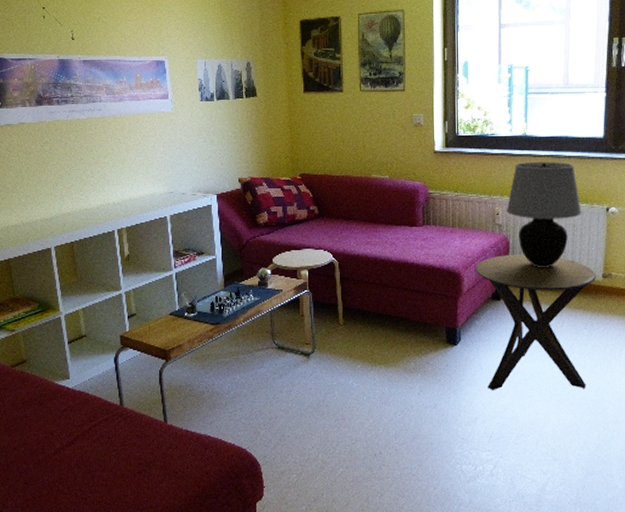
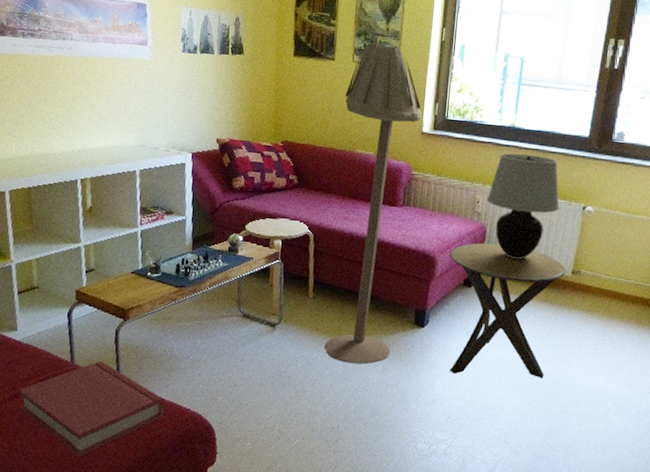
hardback book: none [74,402,211,499] -> present [18,361,165,457]
floor lamp: none [355,67,433,387] -> present [325,39,422,364]

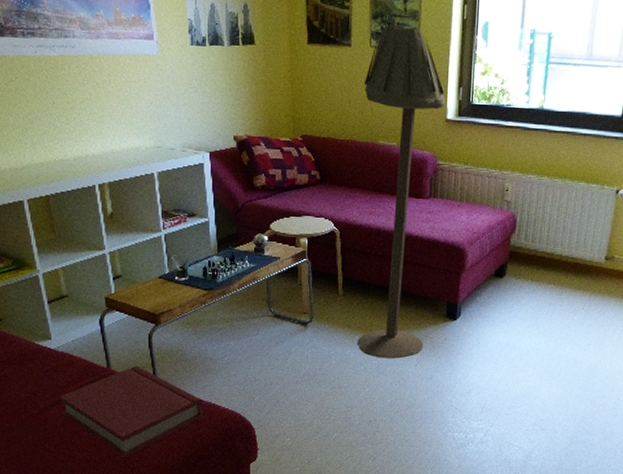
side table: present [450,243,566,378] -> none [480,232,600,365]
table lamp: present [486,153,560,259] -> none [516,137,592,247]

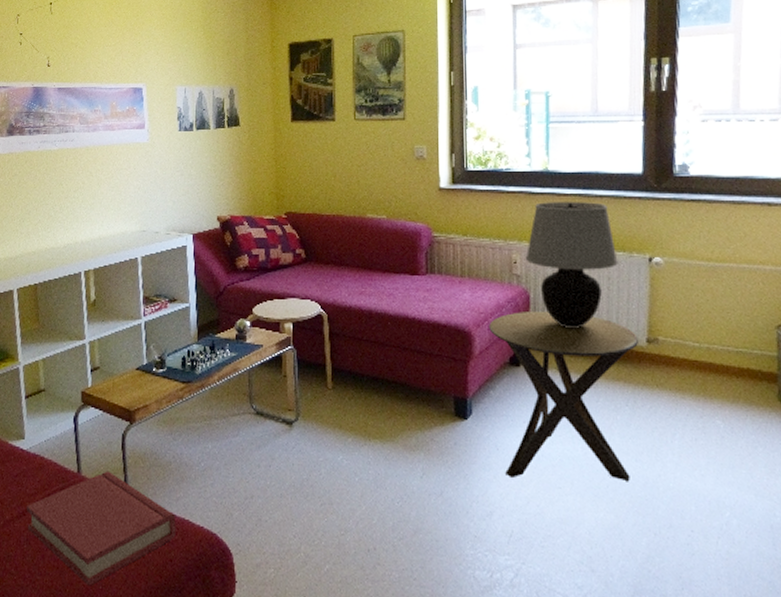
floor lamp: present [358,21,446,359] -> none [349,93,438,468]
side table: none [480,232,600,365] -> present [489,310,640,481]
table lamp: none [516,137,592,247] -> present [525,201,618,328]

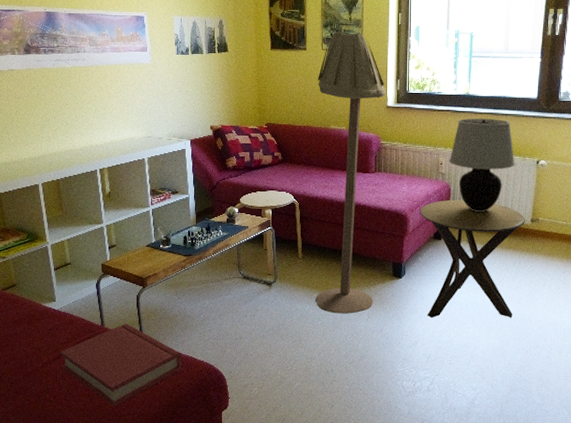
floor lamp: none [349,93,438,468] -> present [316,28,386,314]

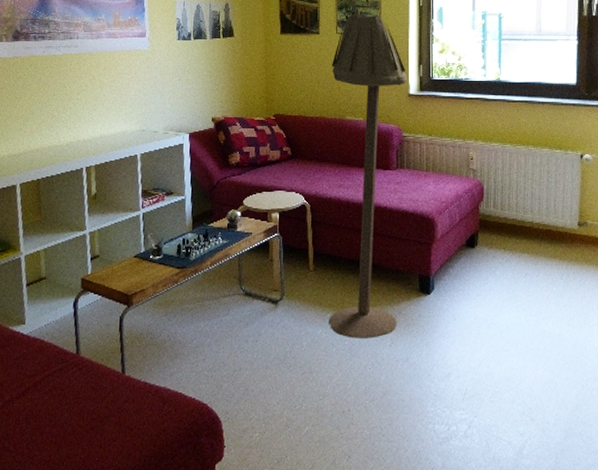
hardback book: present [60,323,182,407] -> none [25,351,170,458]
side table: present [420,199,526,318] -> none [449,200,572,343]
table lamp: present [449,118,515,212] -> none [480,106,556,214]

